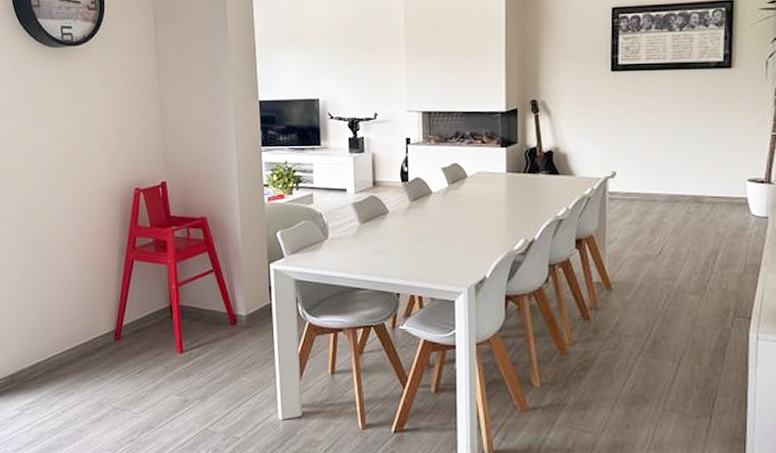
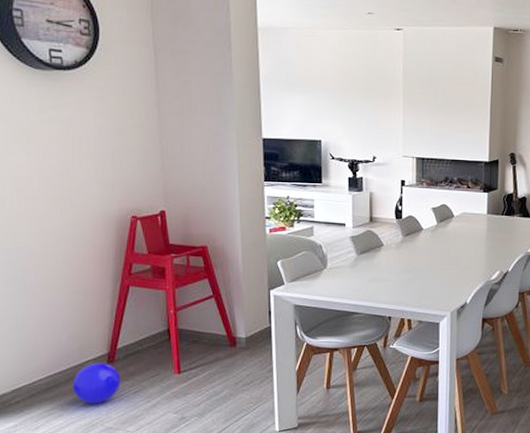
ball: none [83,339,127,383] -> present [72,362,121,404]

